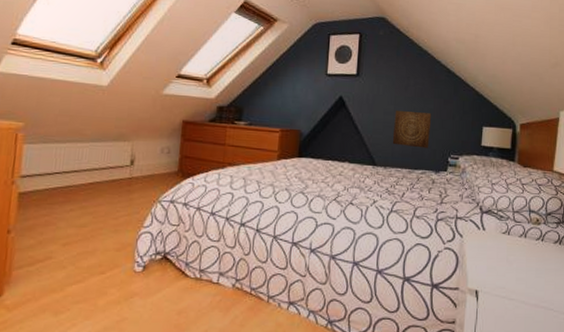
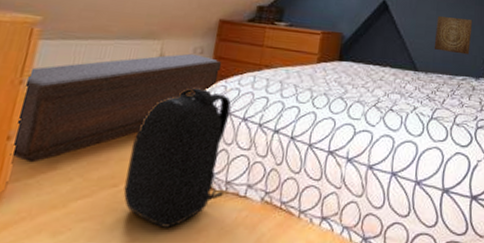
bench: none [11,153,188,253] -> present [10,53,222,163]
backpack: none [110,185,200,309] -> present [123,87,232,228]

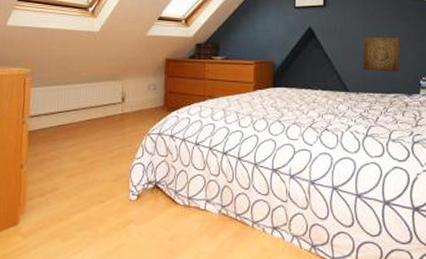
bench: present [10,53,222,163] -> none [24,90,172,185]
backpack: present [123,87,232,228] -> none [109,119,187,235]

